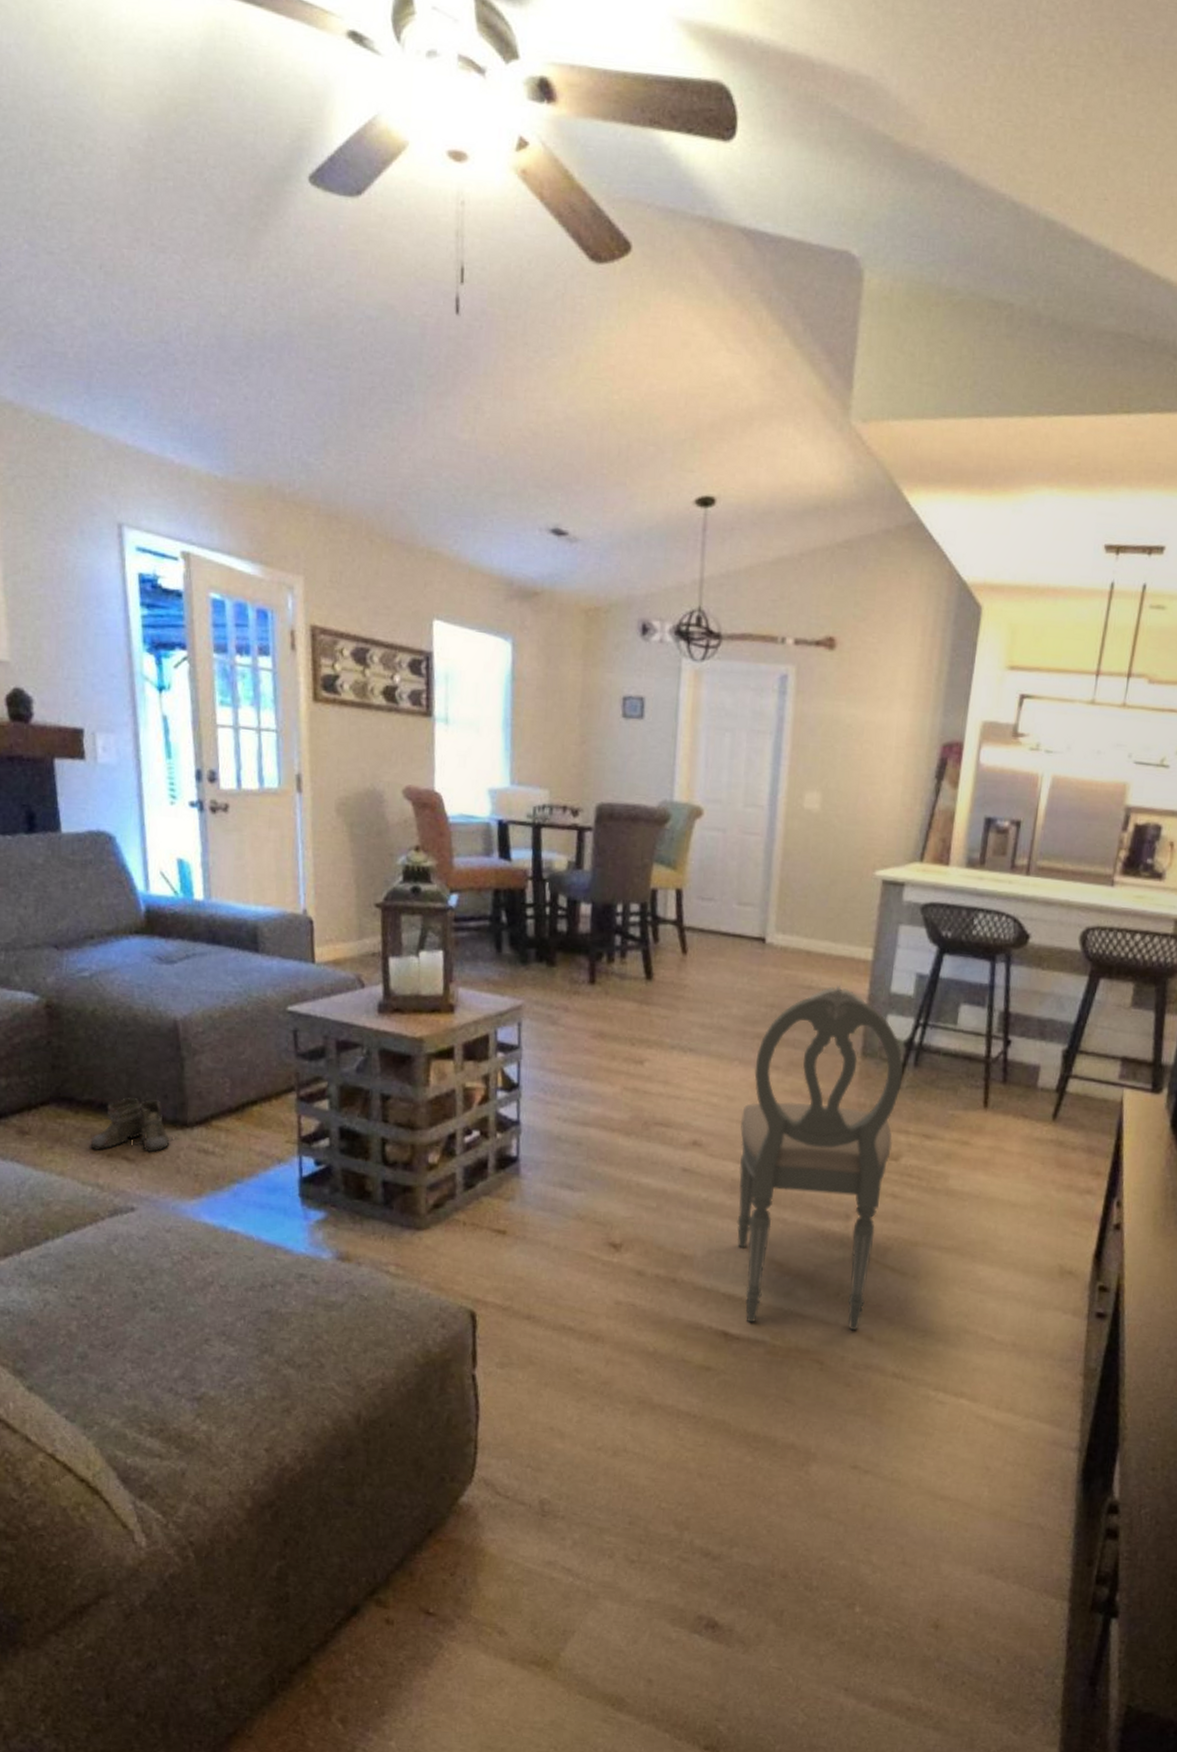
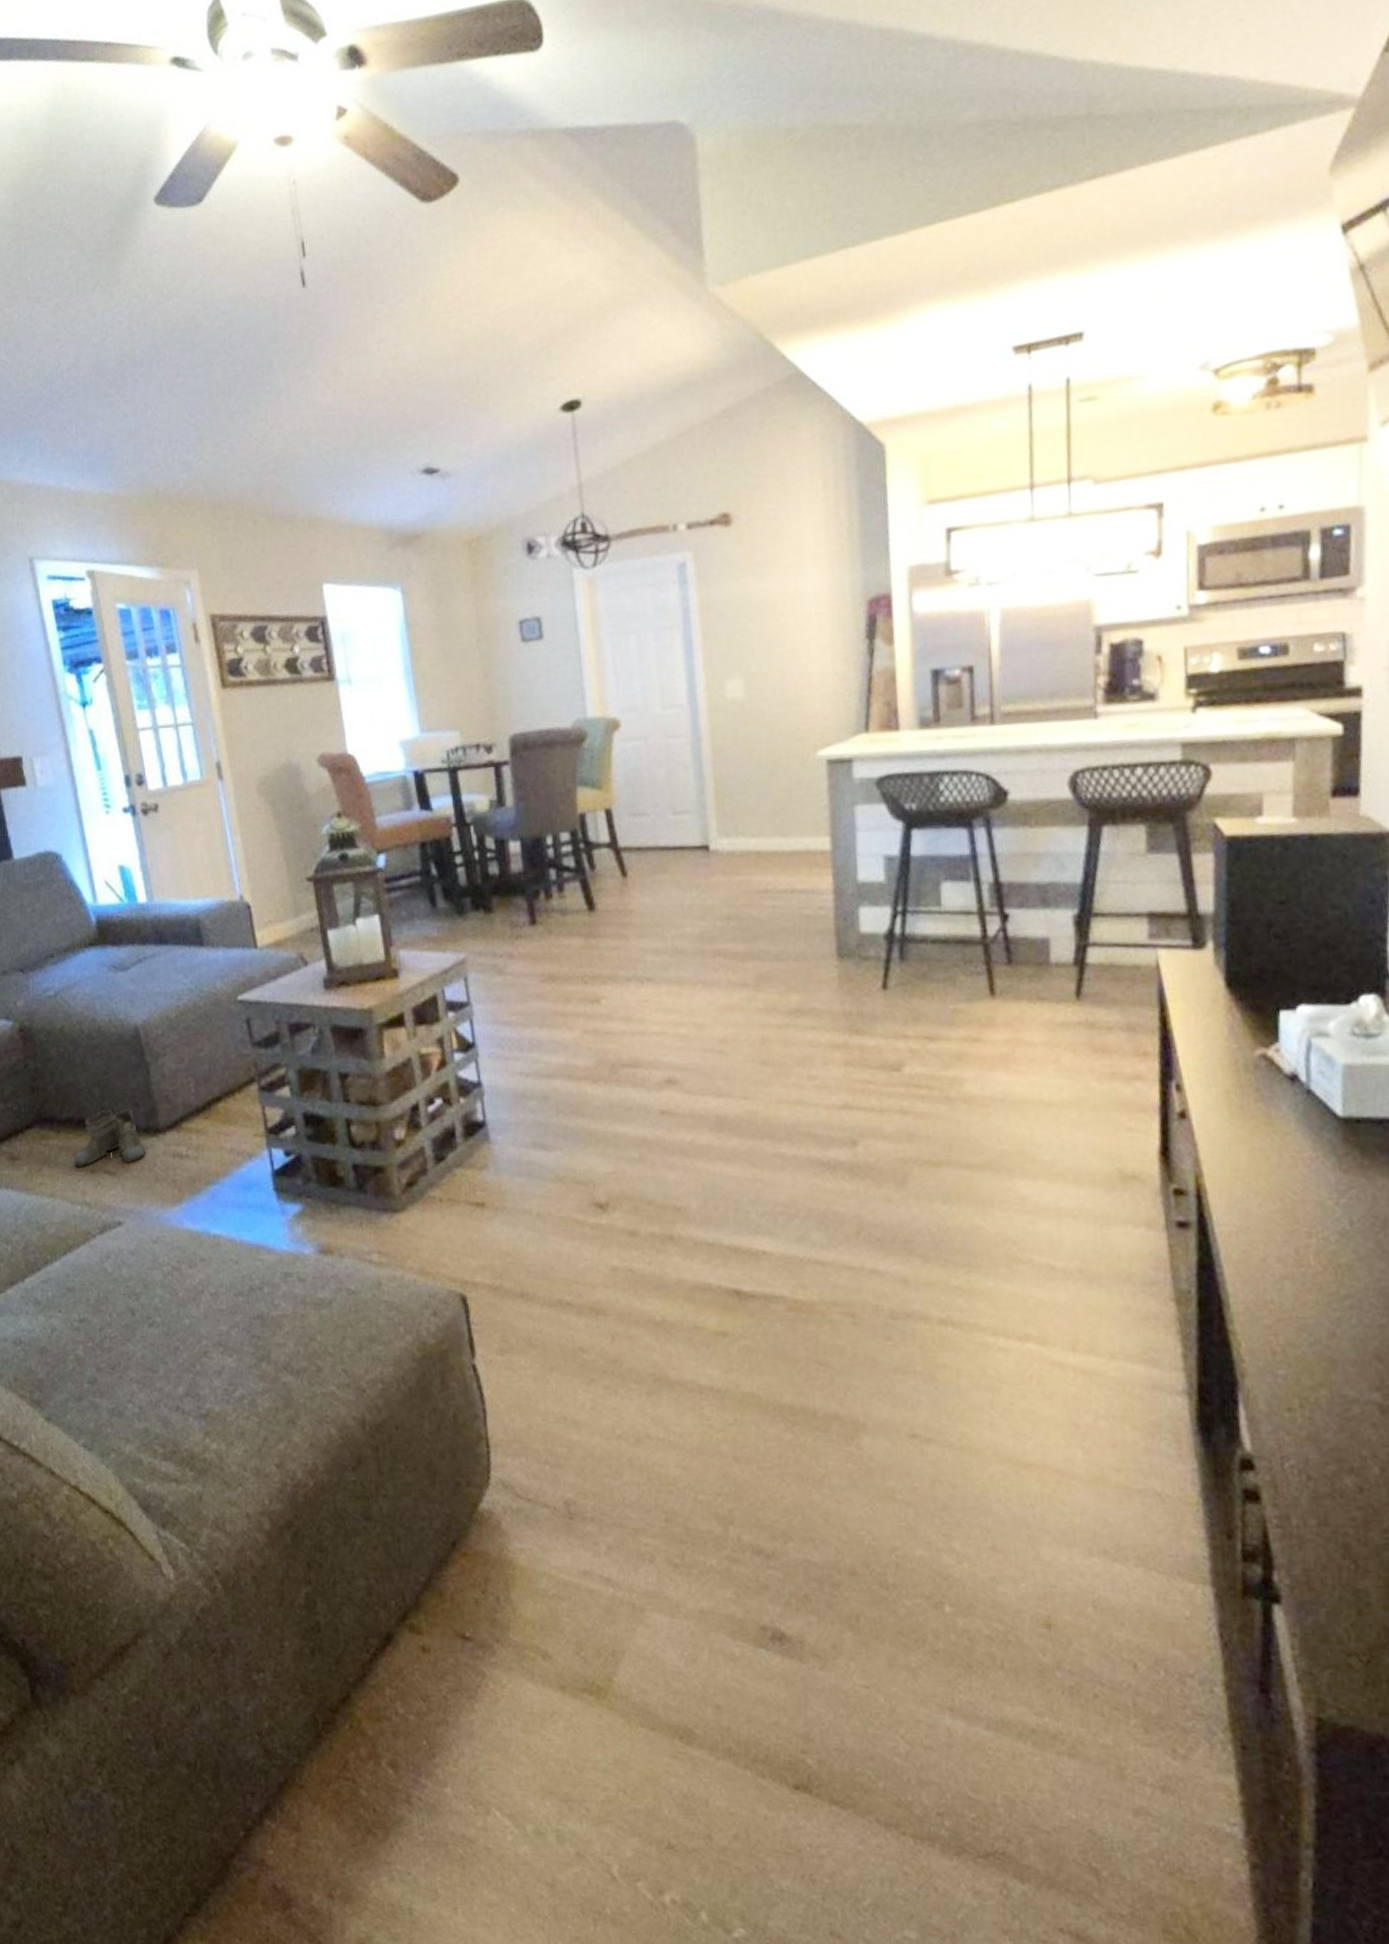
dining chair: present [737,985,903,1331] -> none [714,883,891,1277]

